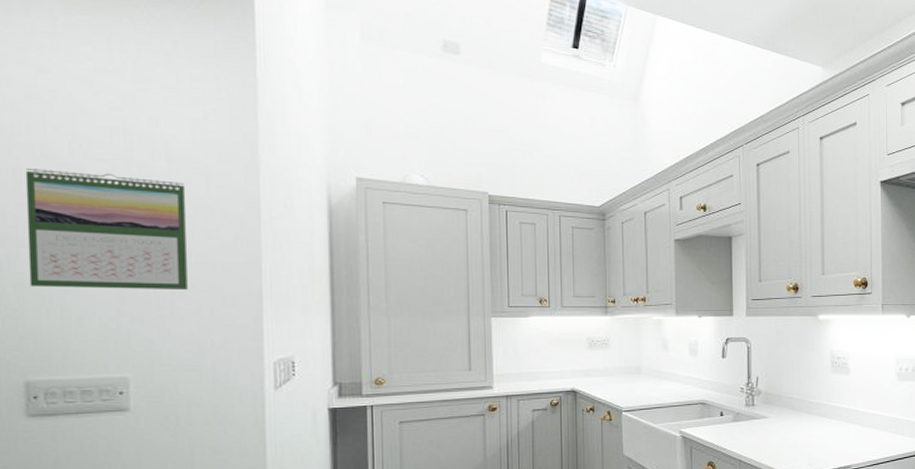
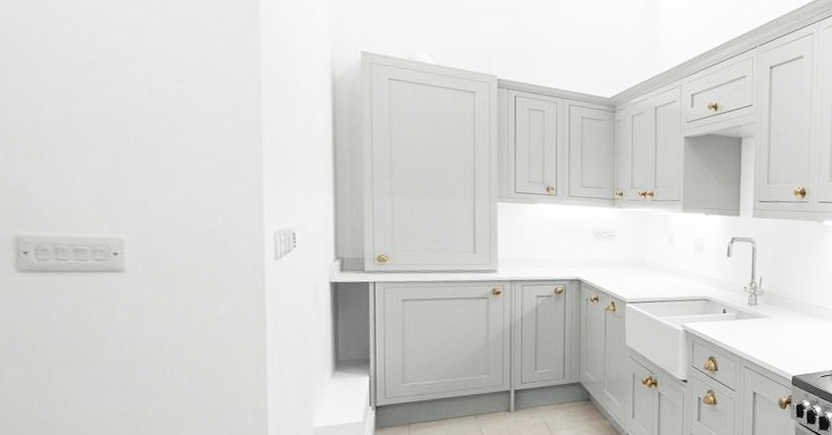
calendar: present [25,169,189,289] -> none [11,17,186,154]

